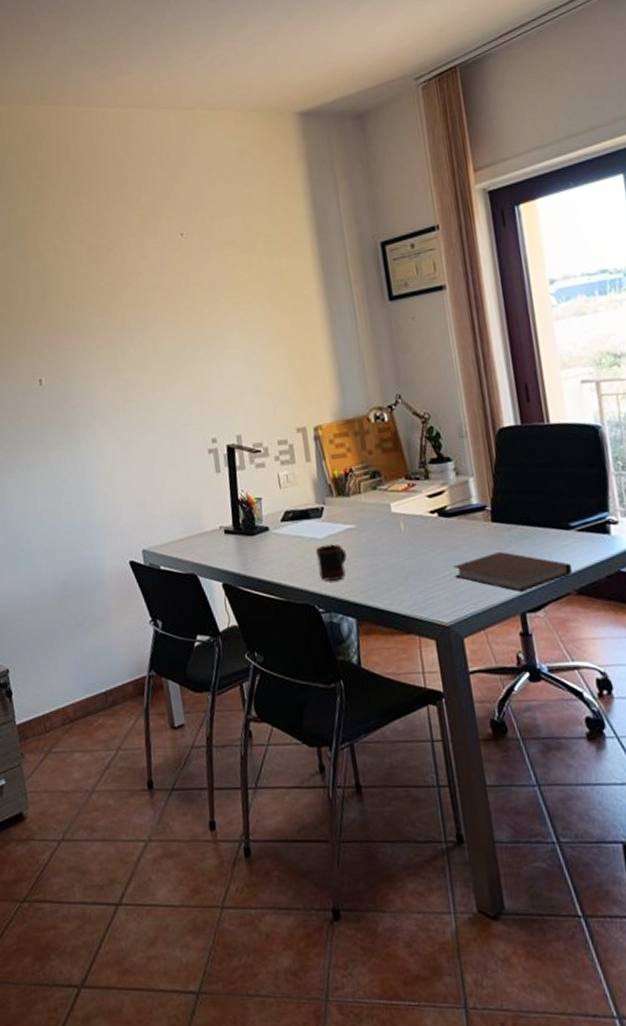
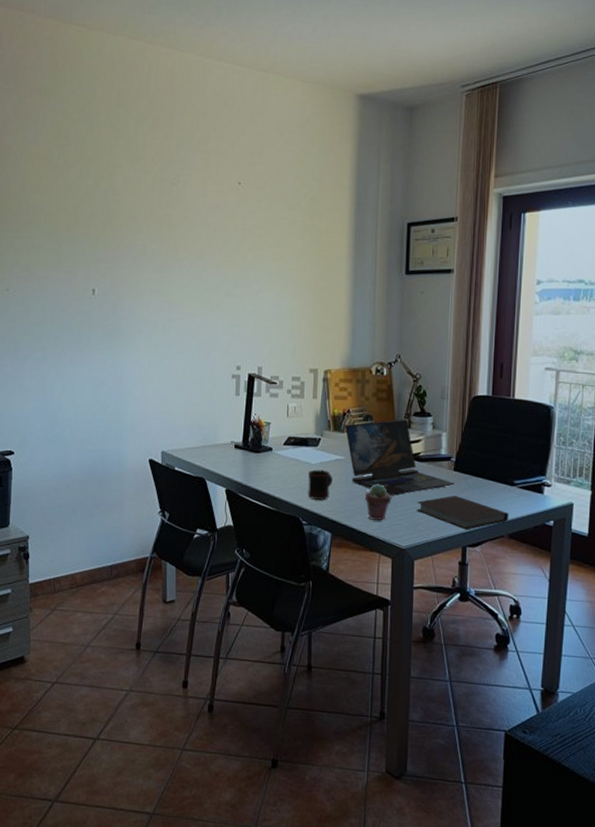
laptop: none [350,469,496,563] -> present [345,419,455,496]
potted succulent: none [388,551,422,596] -> present [364,484,392,520]

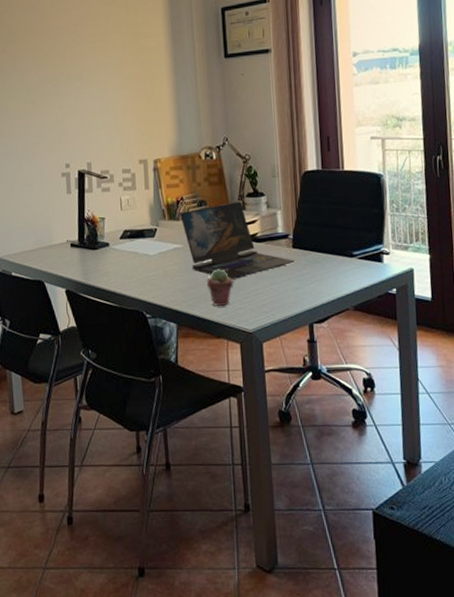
mug: present [308,469,333,500] -> none [148,260,173,291]
notebook: present [416,496,509,530] -> none [259,273,352,307]

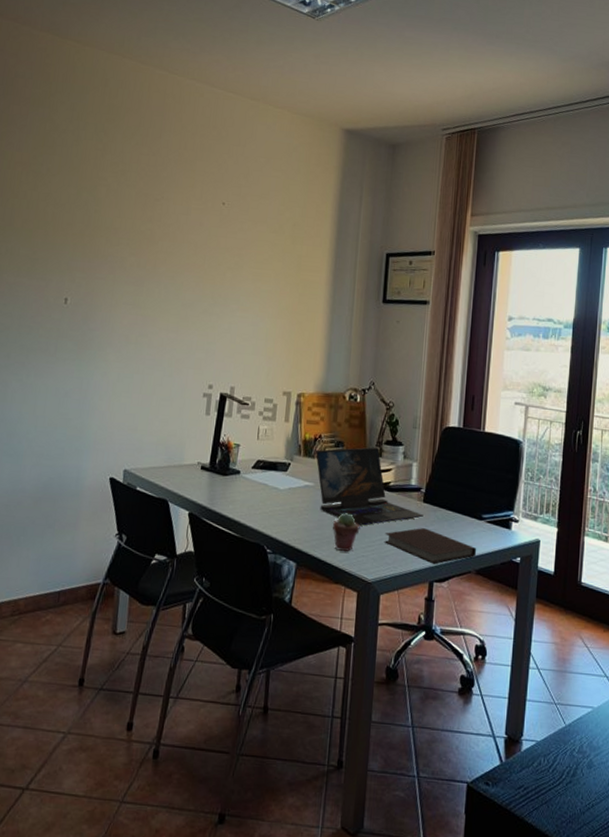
notebook: none [259,273,352,307] -> present [384,528,477,565]

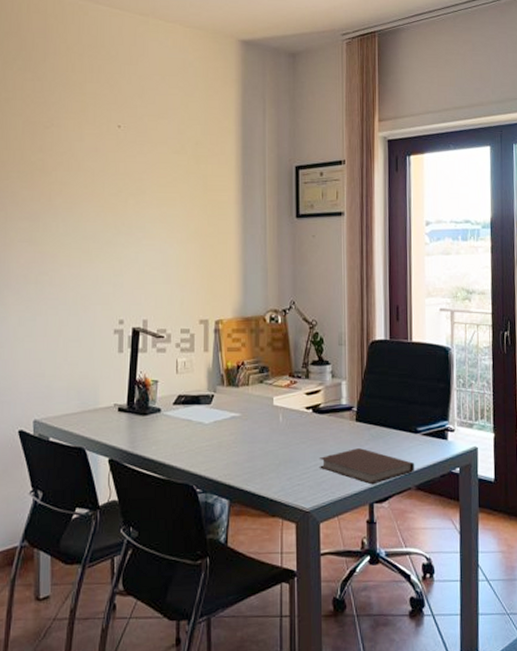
laptop: present [316,447,423,526] -> none [240,369,357,453]
potted succulent: present [332,513,360,551] -> none [263,441,293,482]

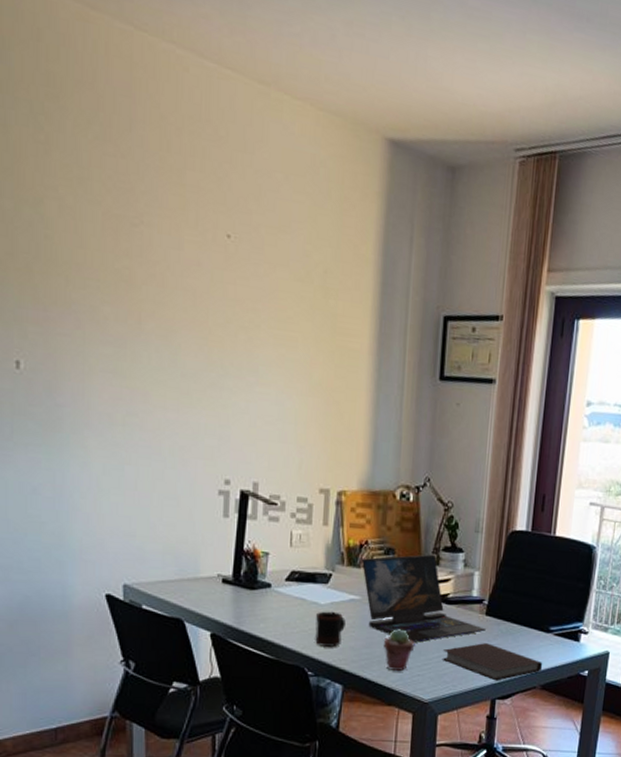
mug: none [202,429,228,463] -> present [315,611,346,647]
laptop: none [240,369,357,453] -> present [362,554,486,643]
potted succulent: none [263,441,293,482] -> present [383,629,415,671]

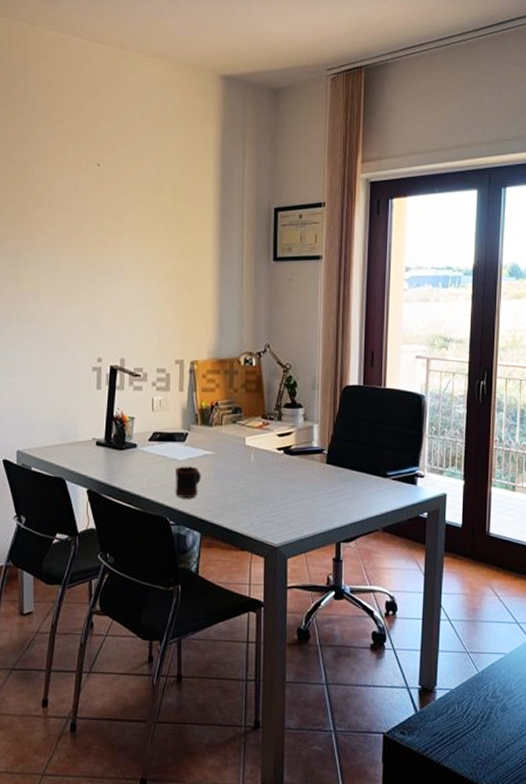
laptop: present [362,554,486,643] -> none [213,411,327,491]
potted succulent: present [383,629,415,671] -> none [234,480,263,518]
notebook: present [441,643,543,681] -> none [288,490,383,525]

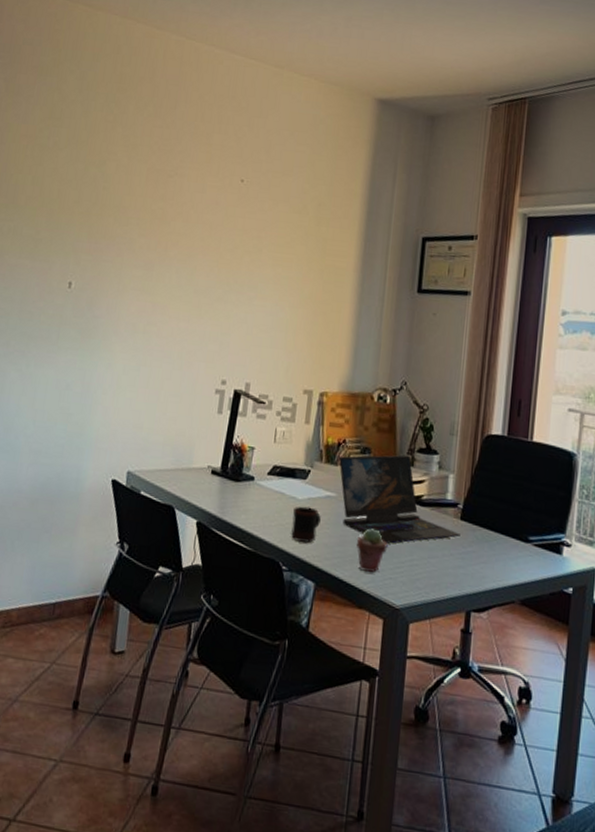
laptop: none [213,411,327,491] -> present [339,455,461,544]
potted succulent: none [234,480,263,518] -> present [356,528,388,572]

